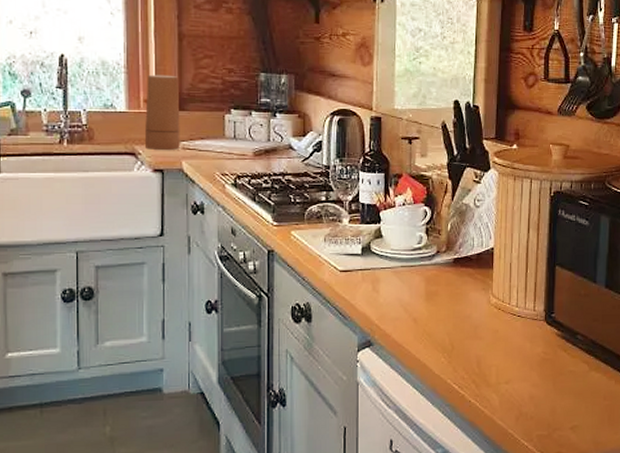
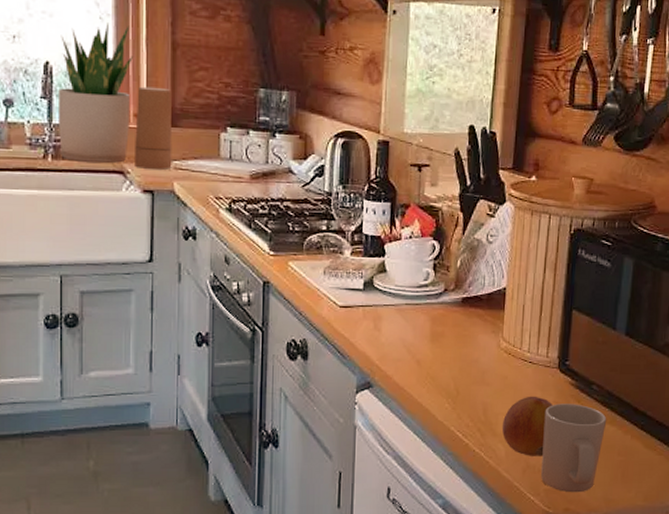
planter: none [73,17,142,147] -> present [59,23,133,164]
fruit: none [495,347,542,405] -> present [502,396,554,456]
mug: none [533,353,592,437] -> present [541,404,607,493]

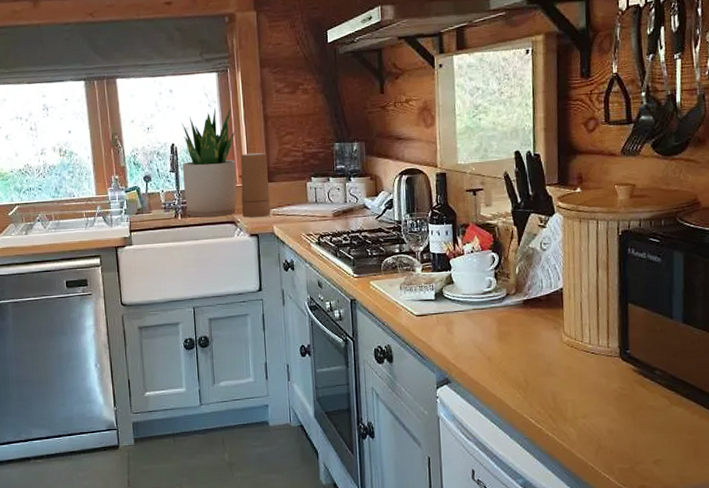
fruit: present [502,396,554,456] -> none [571,383,619,438]
mug: present [541,404,607,493] -> none [611,388,673,471]

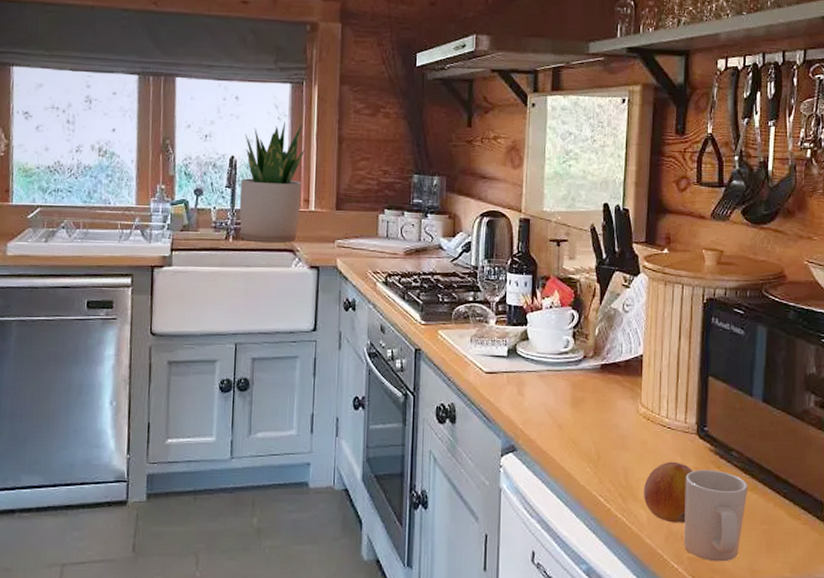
canister: present [240,152,271,218] -> none [303,175,337,248]
fruit: none [571,383,619,438] -> present [643,461,694,523]
mug: none [611,388,673,471] -> present [684,470,748,562]

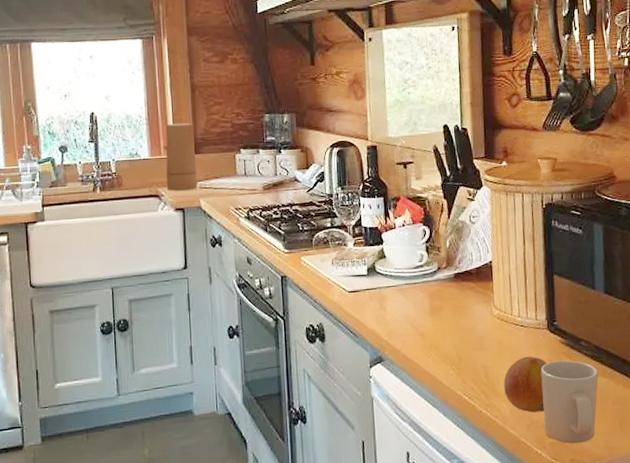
planter: present [239,122,305,243] -> none [102,76,161,191]
canister: none [303,175,337,248] -> present [165,122,198,191]

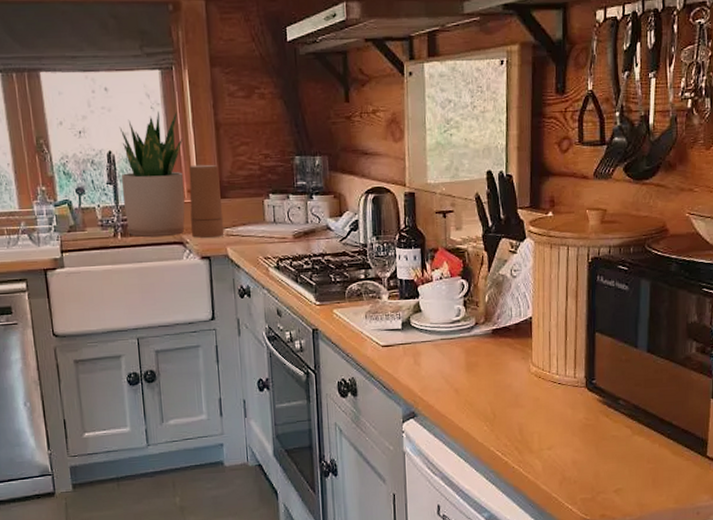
planter: none [102,76,161,191] -> present [119,111,185,237]
fruit: present [503,356,548,413] -> none [537,414,584,469]
mug: present [540,360,599,444] -> none [576,418,635,500]

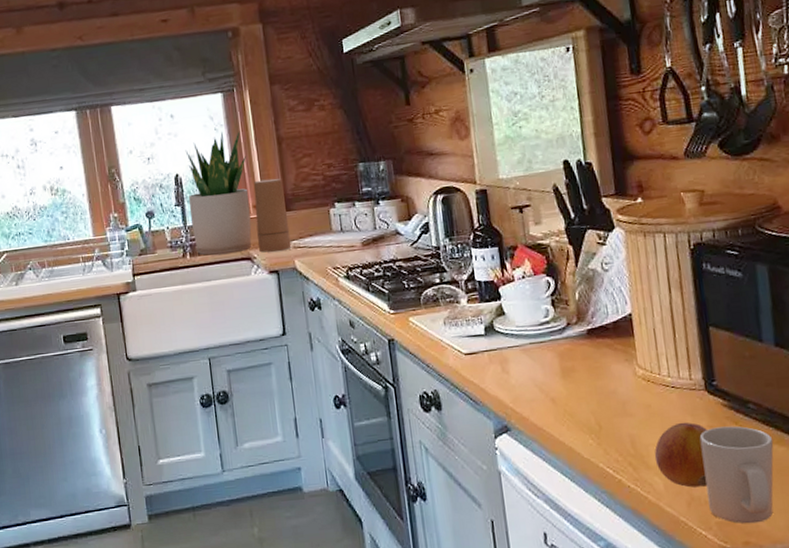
fruit: none [537,414,584,469] -> present [654,422,709,488]
mug: none [576,418,635,500] -> present [699,425,774,524]

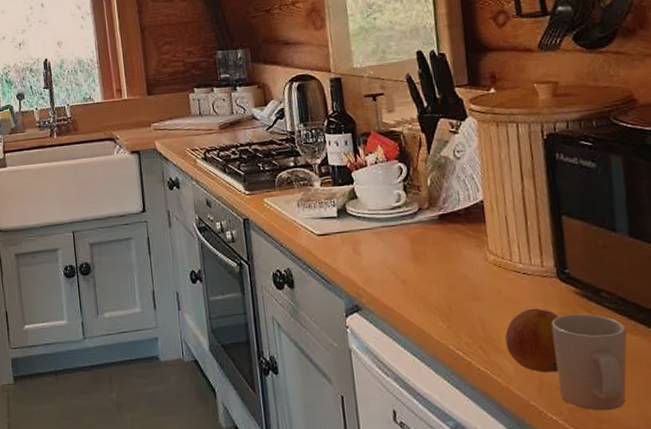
planter: present [185,131,252,256] -> none [54,19,115,136]
canister: present [254,178,292,253] -> none [117,64,152,134]

